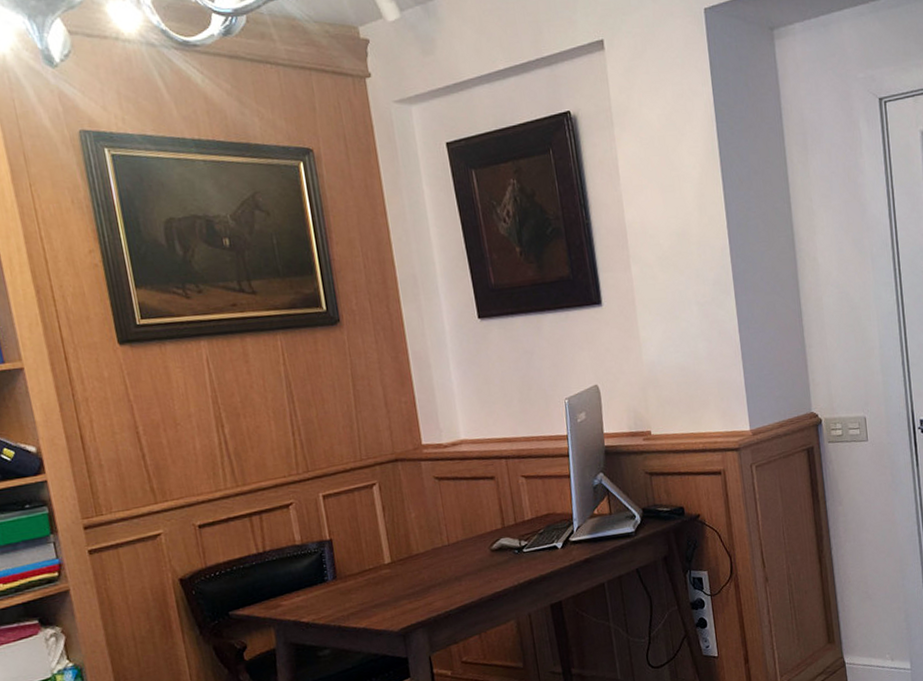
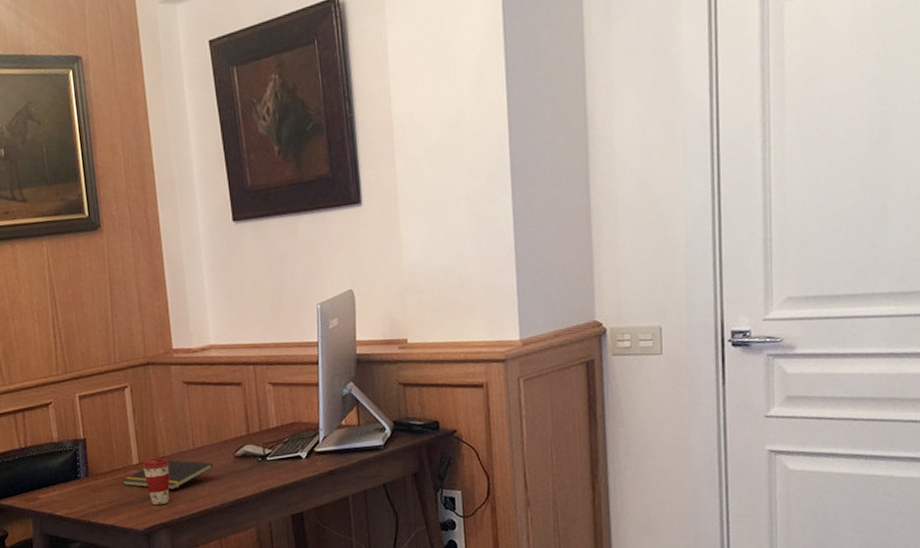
notepad: none [373,557,469,587] -> present [122,459,213,490]
coffee cup: none [394,555,425,604] -> present [142,458,170,506]

